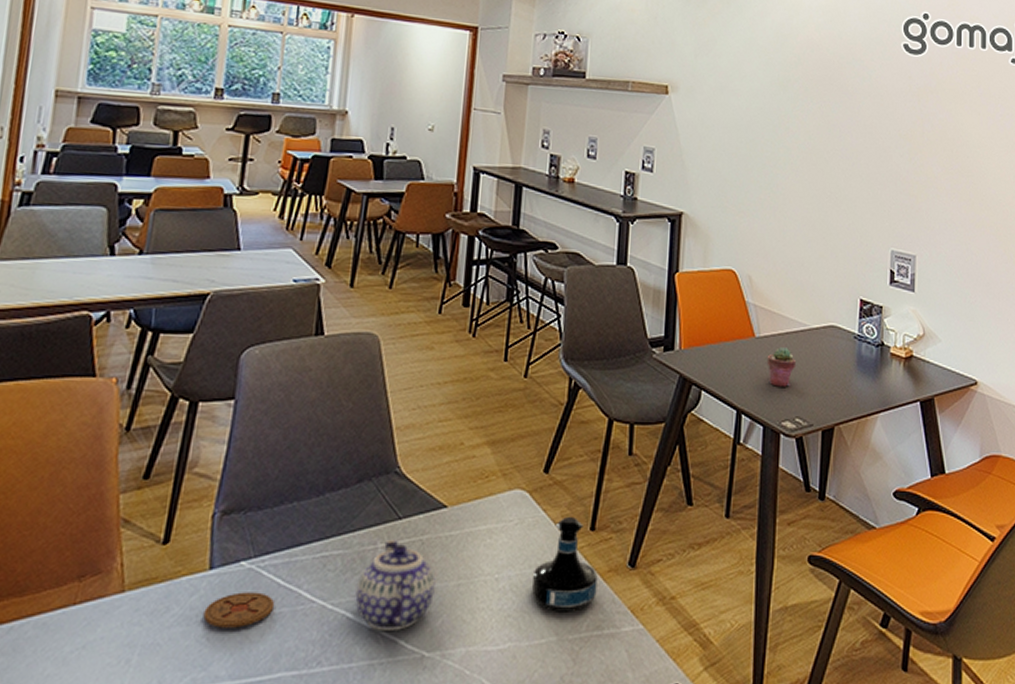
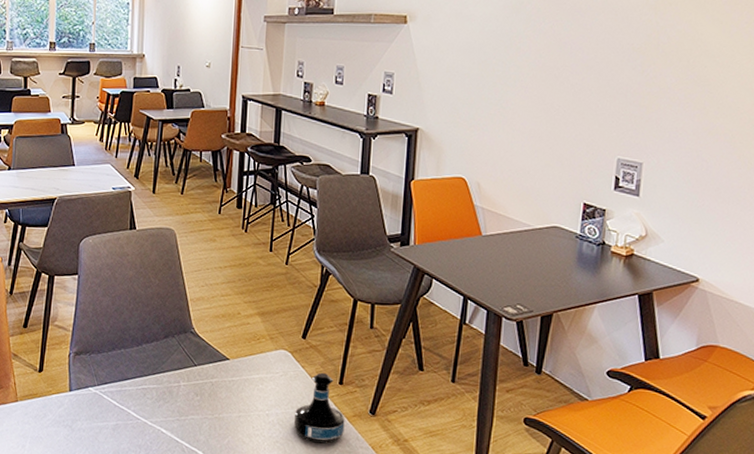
coaster: present [203,592,275,628] -> none [67,408,113,432]
teapot: present [355,539,436,630] -> none [166,380,223,444]
potted succulent: present [766,347,797,387] -> none [491,244,520,278]

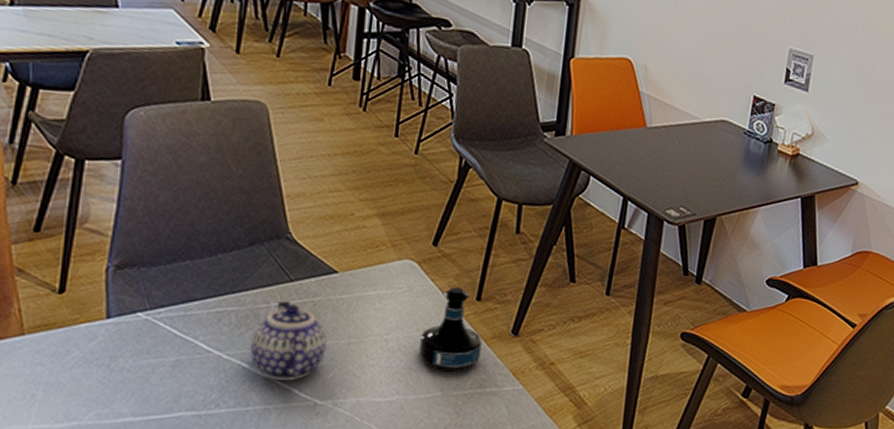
teapot: none [166,380,223,444] -> present [250,299,327,380]

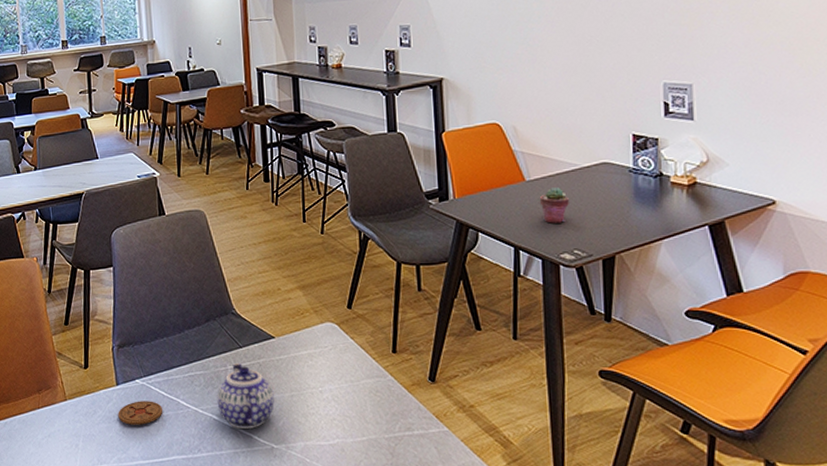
coaster: none [103,340,173,372] -> present [118,401,163,425]
tequila bottle: present [418,286,482,372] -> none [348,342,404,417]
potted succulent: none [656,138,686,177] -> present [539,187,570,223]

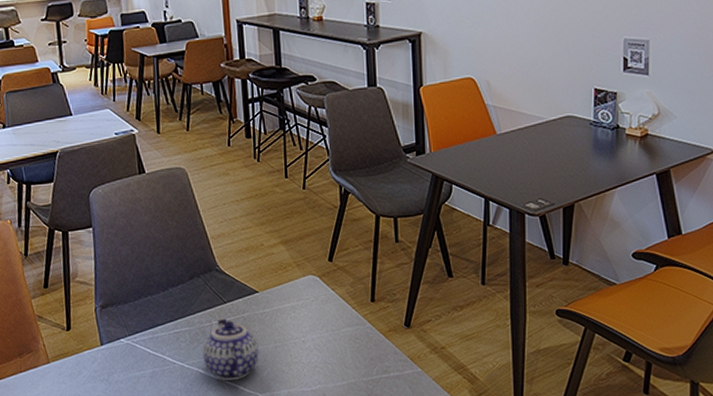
coaster: present [118,401,163,425] -> none [103,359,150,383]
potted succulent: present [539,187,570,223] -> none [508,140,537,175]

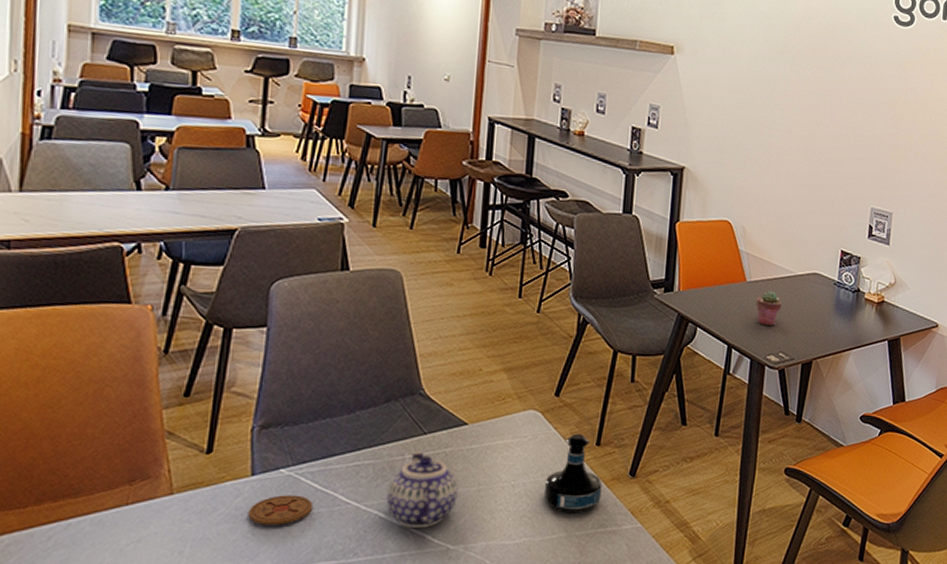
coaster: none [103,359,150,383] -> present [248,495,314,525]
tequila bottle: none [330,292,382,363] -> present [543,433,602,513]
potted succulent: none [508,140,537,175] -> present [755,291,782,326]

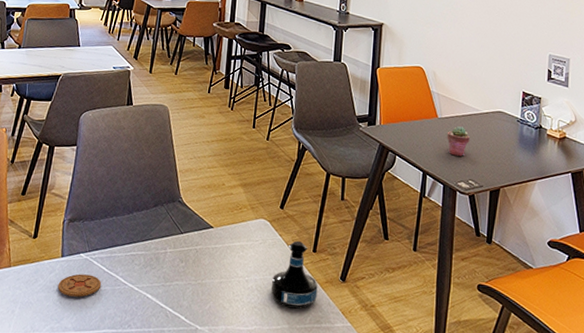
teapot: present [386,451,458,528] -> none [152,247,205,310]

